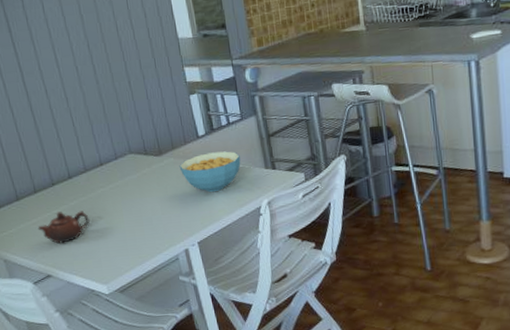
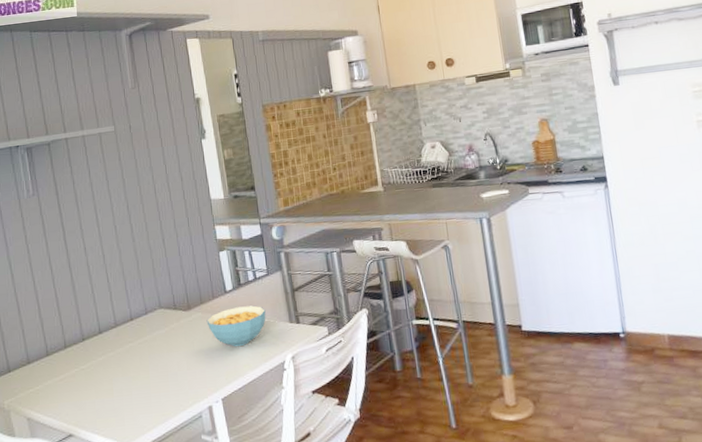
teapot: present [38,211,90,244] -> none [64,366,116,401]

